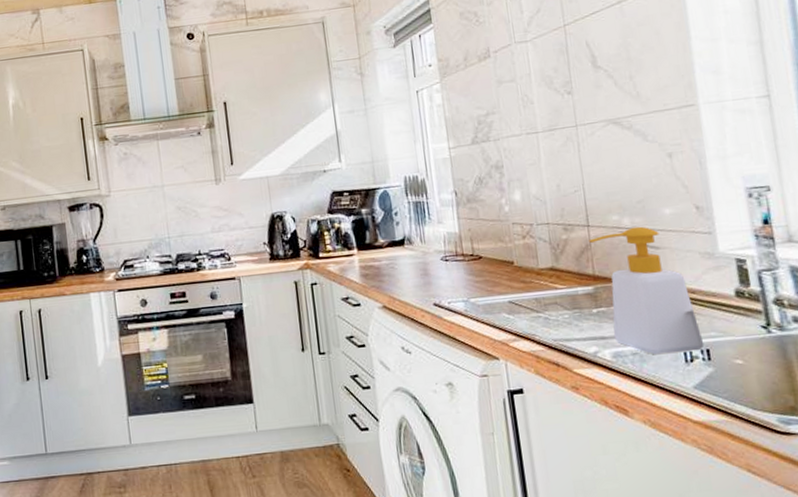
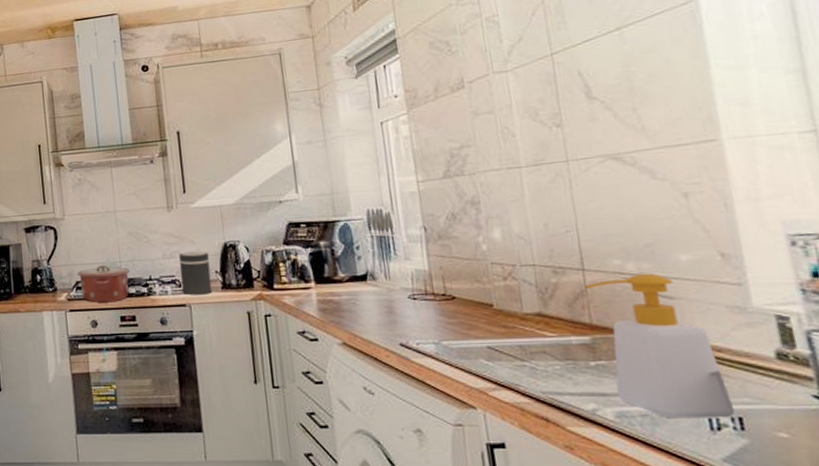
casserole: none [125,241,180,282] -> present [77,264,131,303]
cylinder: none [228,223,261,269] -> present [179,251,213,296]

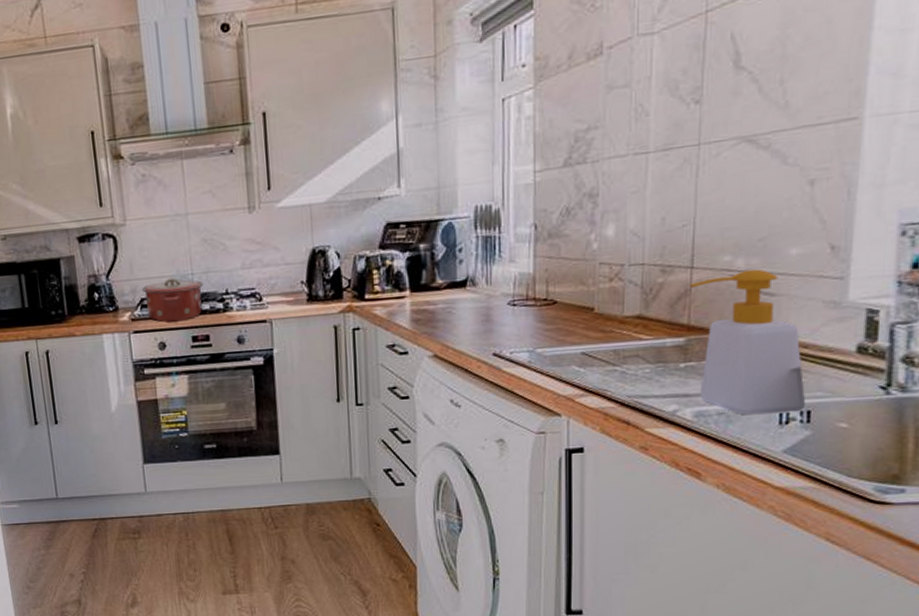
cylinder: present [179,251,213,296] -> none [260,259,297,310]

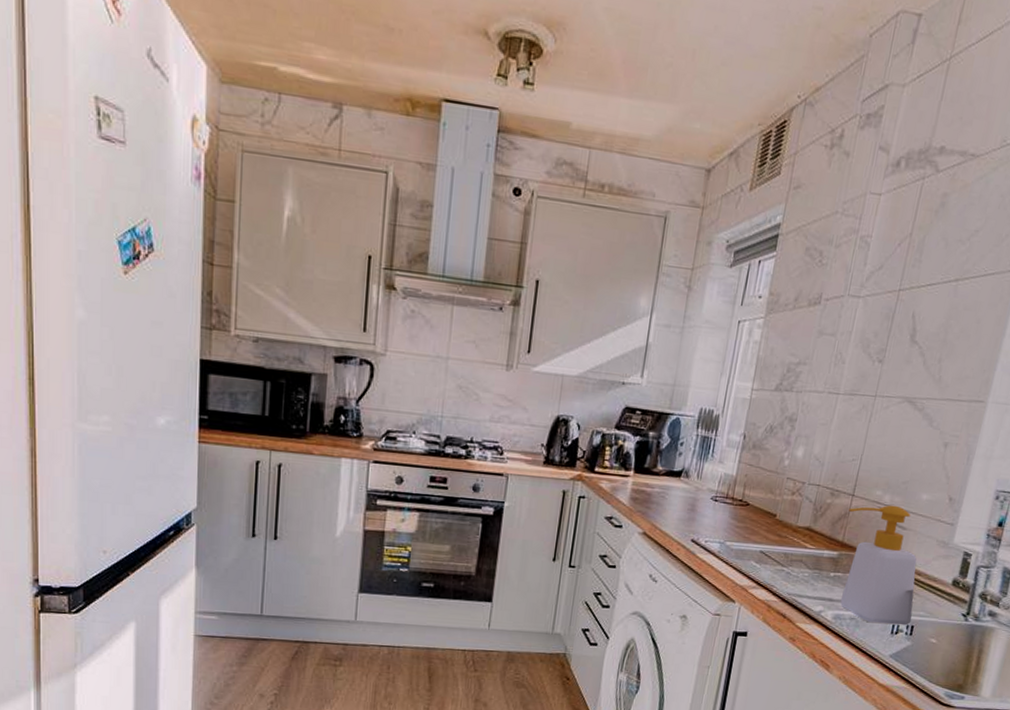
casserole: present [142,277,204,323] -> none [390,415,452,461]

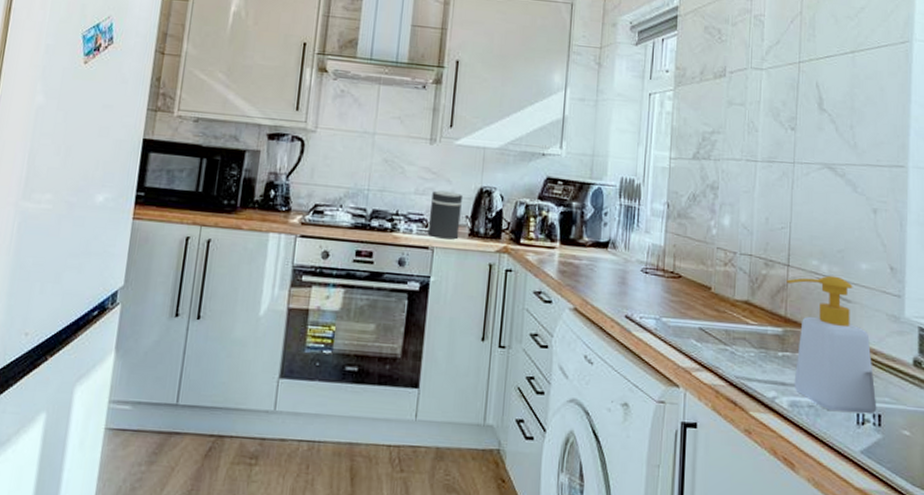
cylinder: none [502,418,538,467] -> present [427,190,462,240]

